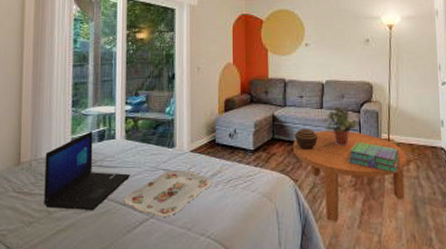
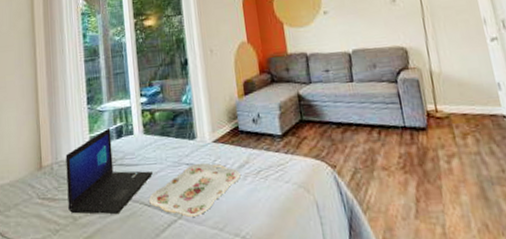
coffee table: present [293,131,407,222] -> none [325,104,467,213]
decorative container: present [294,128,318,149] -> none [325,105,353,130]
potted plant: present [322,106,358,147] -> none [355,77,397,124]
stack of books: present [349,141,401,173] -> none [391,115,455,150]

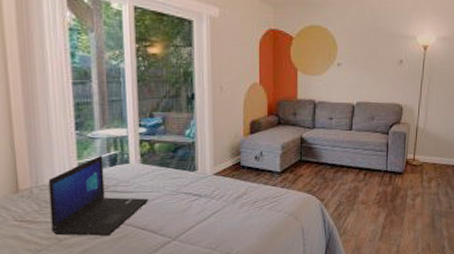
serving tray: present [149,163,241,217] -> none [143,193,237,239]

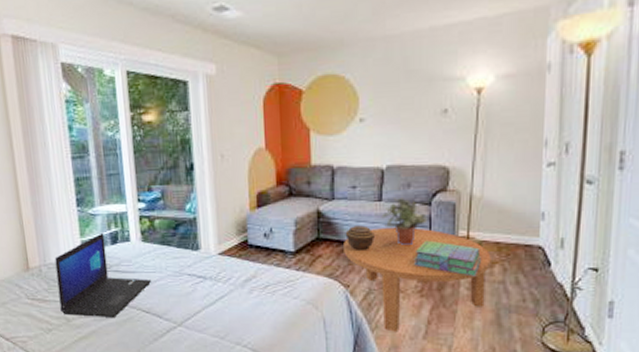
coffee table: none [321,152,430,236] -> present [344,227,491,332]
decorative container: none [322,150,345,170] -> present [345,225,375,250]
potted plant: none [351,128,386,167] -> present [381,198,428,246]
stack of books: none [375,162,423,190] -> present [414,240,482,277]

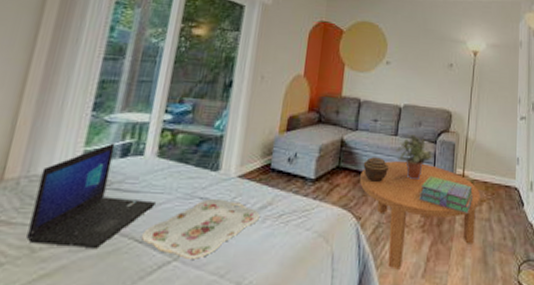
serving tray: none [147,275,246,325] -> present [142,199,260,259]

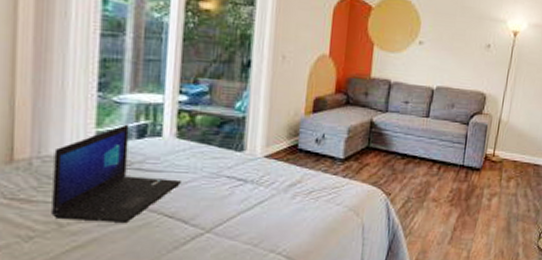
serving tray: present [142,199,260,259] -> none [171,178,289,231]
coffee table: present [360,161,480,270] -> none [390,142,509,238]
decorative container: present [363,157,389,182] -> none [393,138,419,161]
potted plant: present [395,134,433,181] -> none [426,116,465,160]
stack of books: present [419,175,474,214] -> none [449,155,502,189]

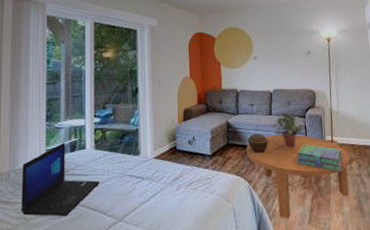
coffee table: none [390,142,509,238] -> present [246,134,350,219]
decorative container: none [393,138,419,161] -> present [247,133,268,153]
potted plant: none [426,116,465,160] -> present [272,112,304,149]
stack of books: none [449,155,502,189] -> present [297,144,344,171]

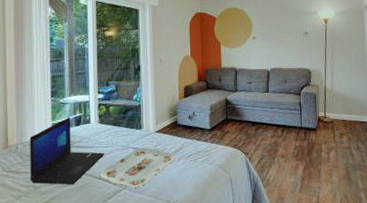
serving tray: none [95,176,174,220] -> present [100,148,175,188]
coffee table: present [246,134,350,219] -> none [244,111,341,187]
decorative container: present [247,133,268,153] -> none [245,109,265,127]
potted plant: present [272,112,304,149] -> none [268,90,299,124]
stack of books: present [297,144,344,171] -> none [291,119,335,145]

